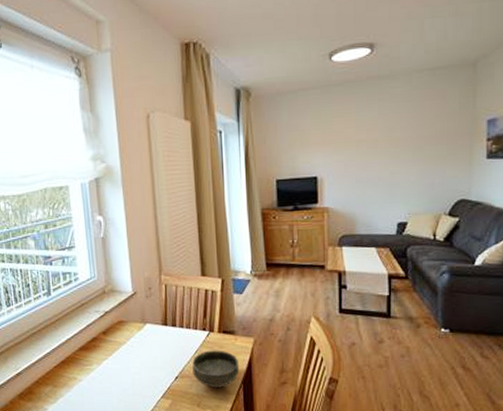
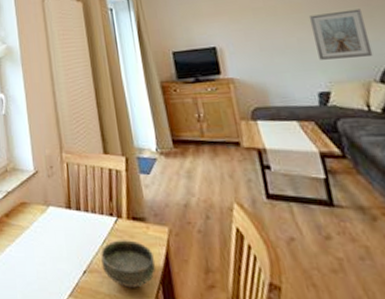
picture frame: none [403,147,449,193] -> present [308,9,373,60]

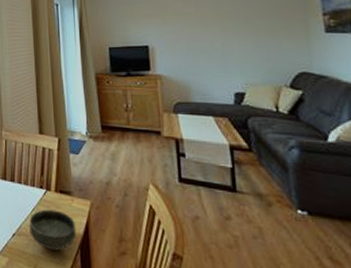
picture frame: present [308,9,373,60] -> none [234,20,287,64]

